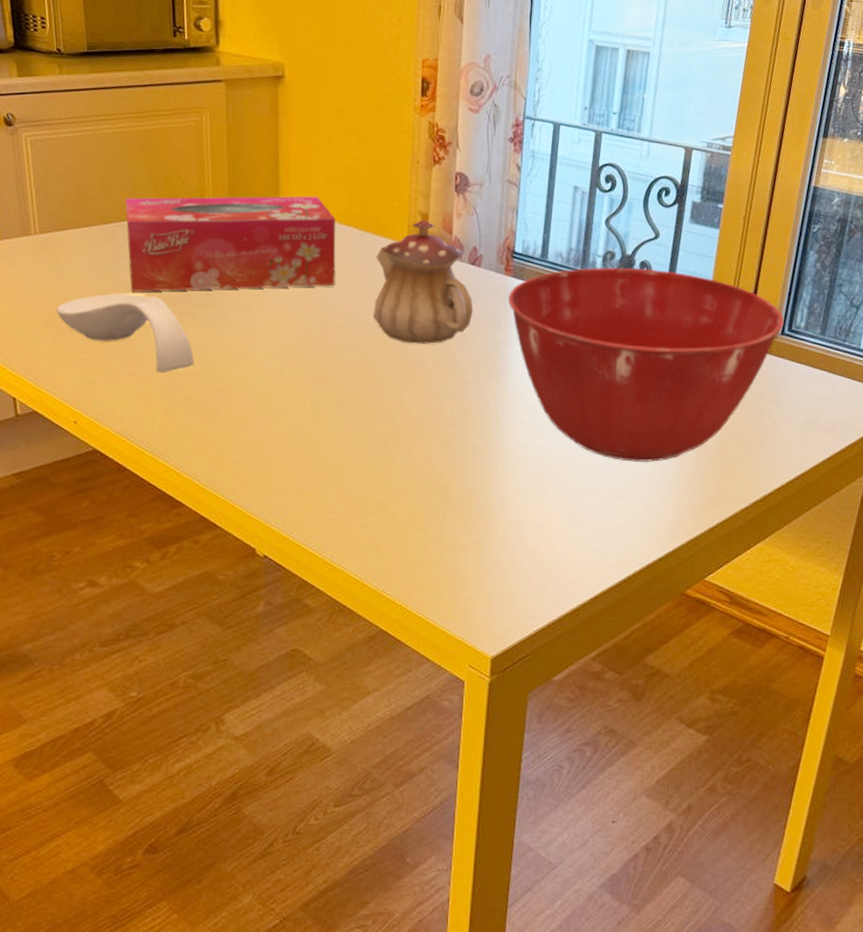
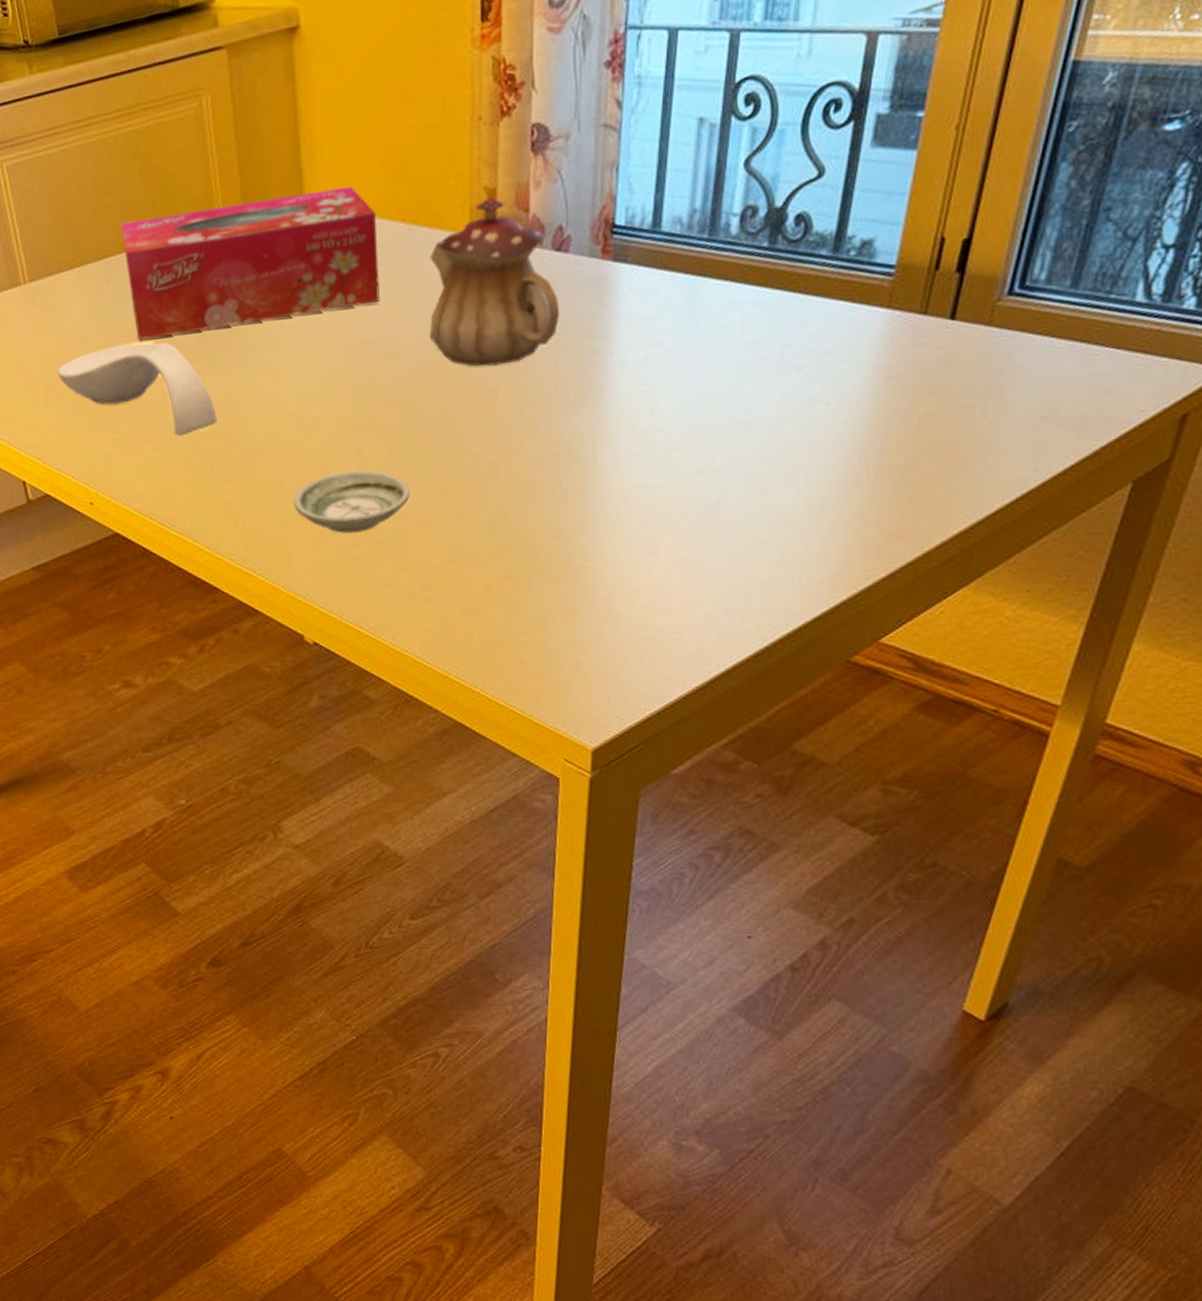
saucer: none [255,415,352,465] -> present [294,470,410,533]
mixing bowl: present [507,268,784,463] -> none [606,222,1014,495]

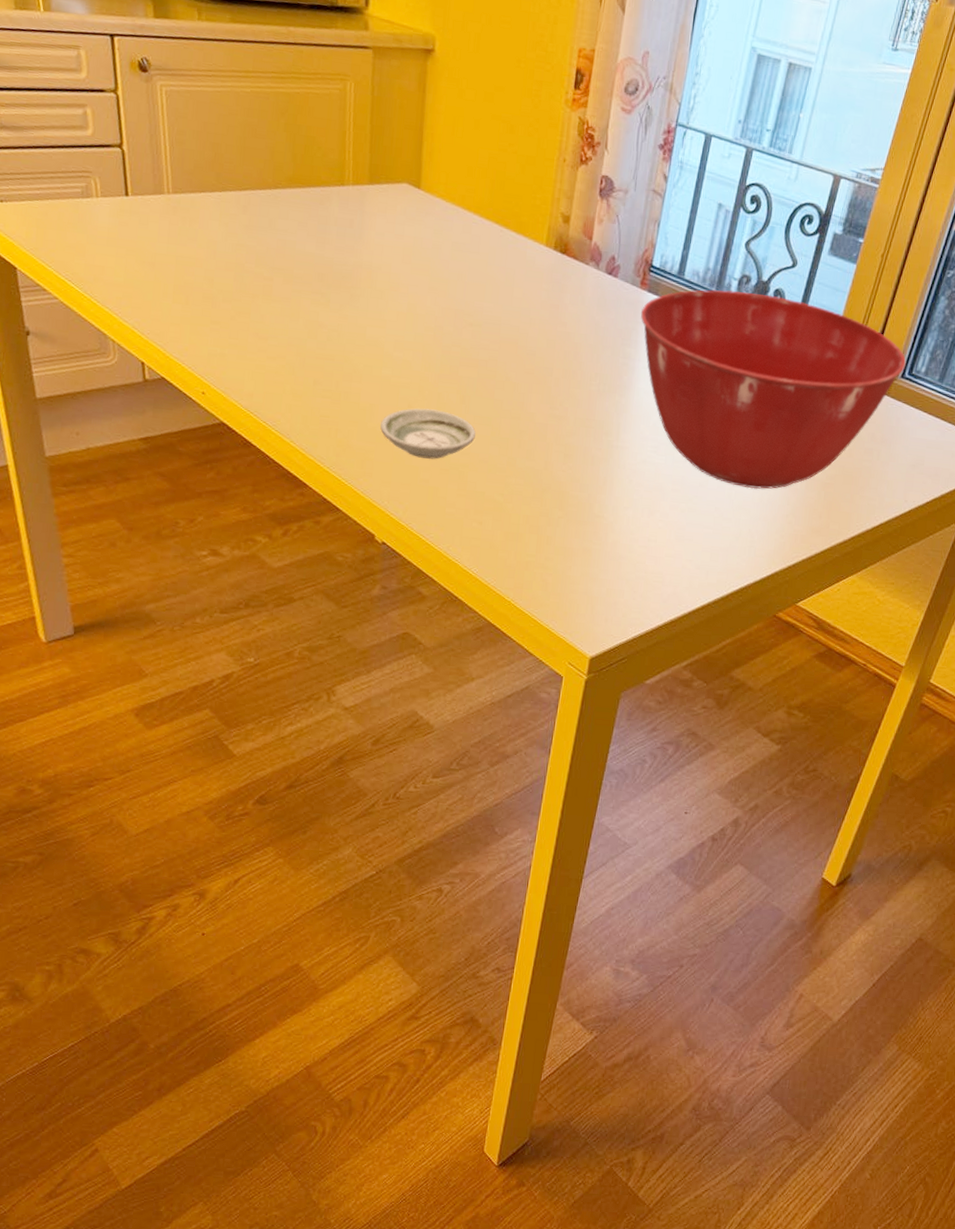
spoon rest: present [58,342,218,437] -> none [188,264,325,353]
tissue box: present [120,187,380,340] -> none [262,165,476,281]
teapot: present [429,196,560,366] -> none [506,221,606,351]
mixing bowl: none [606,222,1014,495] -> present [640,289,906,490]

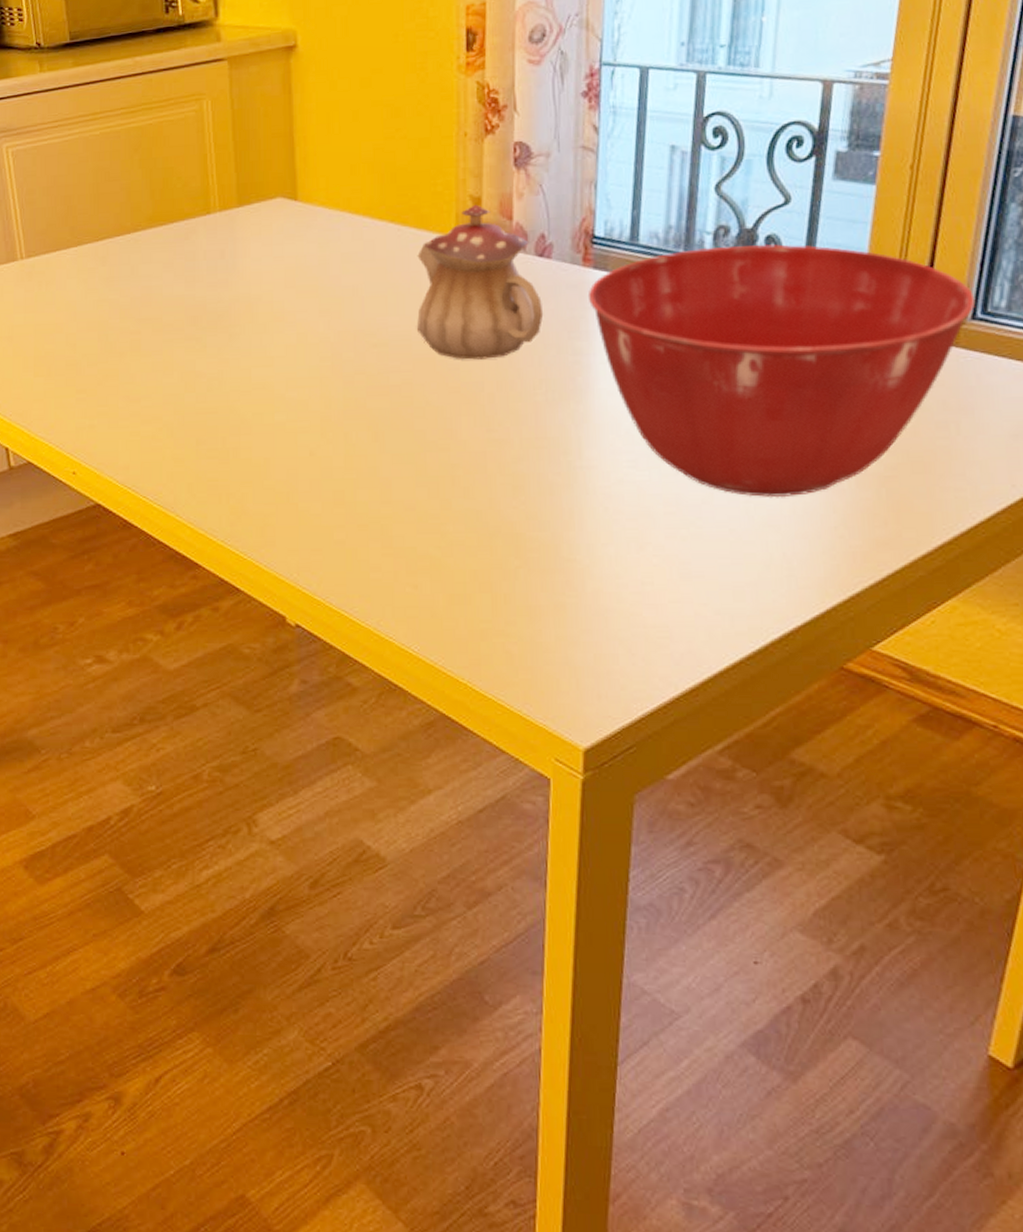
saucer: present [380,408,476,459] -> none [279,453,396,515]
teapot: none [506,221,606,351] -> present [417,204,544,360]

